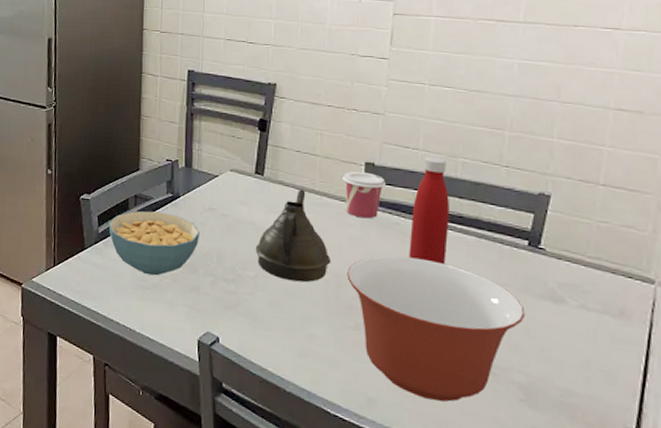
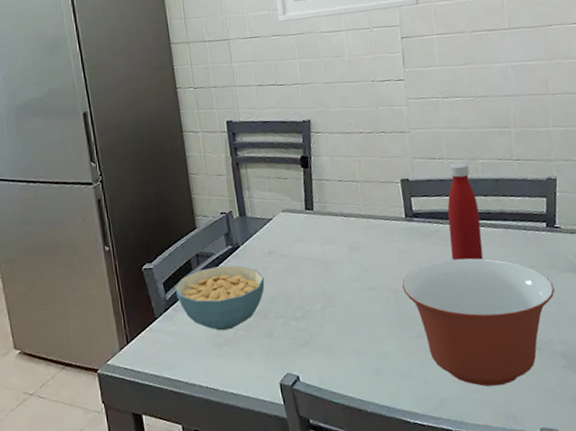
teapot: present [255,189,331,283] -> none [317,216,387,306]
cup: present [343,171,386,219] -> none [383,188,422,232]

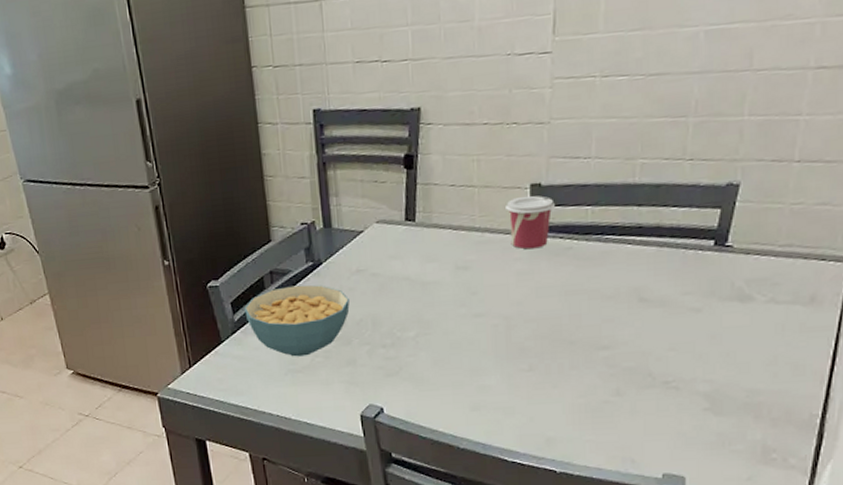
cup: none [383,188,422,232] -> present [506,195,555,250]
mixing bowl: present [402,258,555,387] -> none [517,281,710,427]
bottle: present [447,162,484,261] -> none [583,163,628,285]

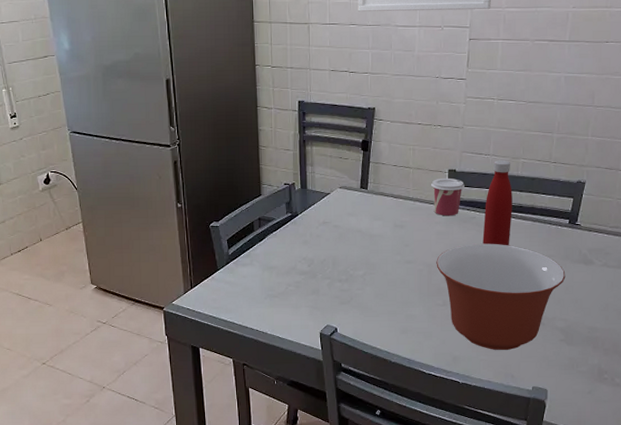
cereal bowl: present [244,284,350,357] -> none [237,230,317,285]
mixing bowl: none [517,281,710,427] -> present [436,243,566,350]
bottle: none [583,163,628,285] -> present [482,160,512,246]

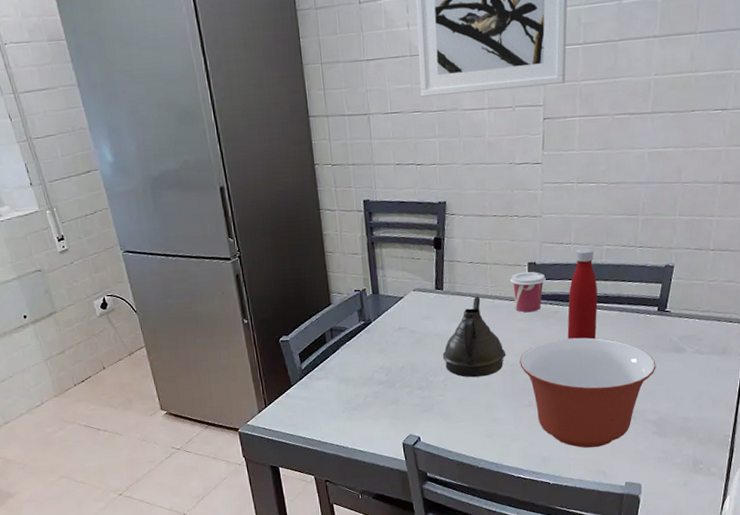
teapot: none [363,197,424,274] -> present [442,296,506,378]

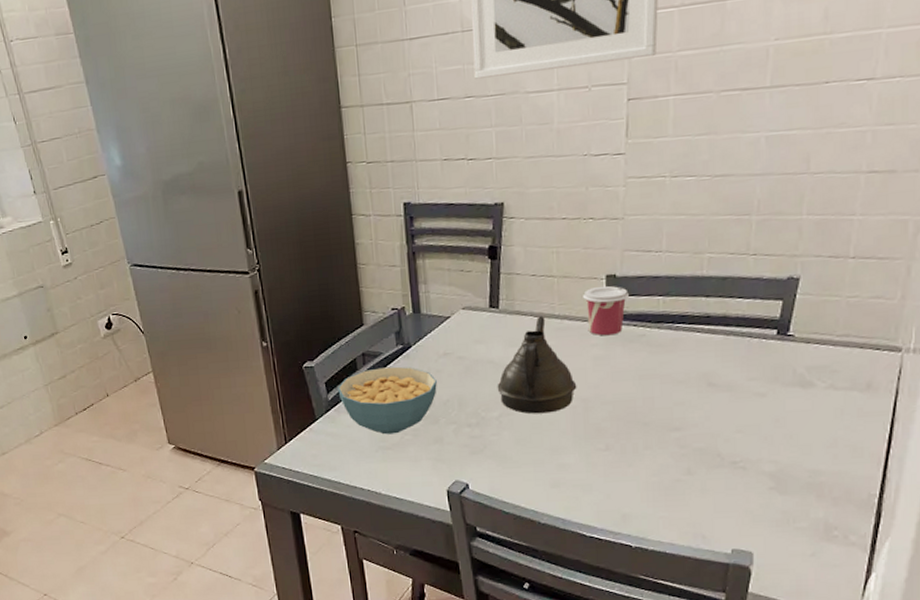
cereal bowl: none [310,339,394,398] -> present [338,366,437,435]
mixing bowl: present [519,337,656,448] -> none [594,367,775,504]
bottle: present [567,248,598,340] -> none [656,256,697,370]

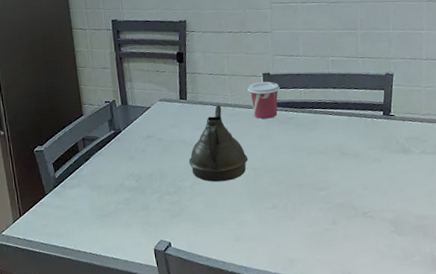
cereal bowl: present [338,366,437,435] -> none [63,148,143,205]

